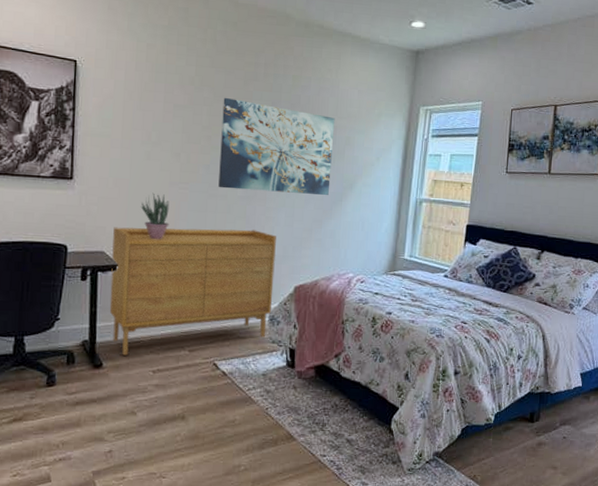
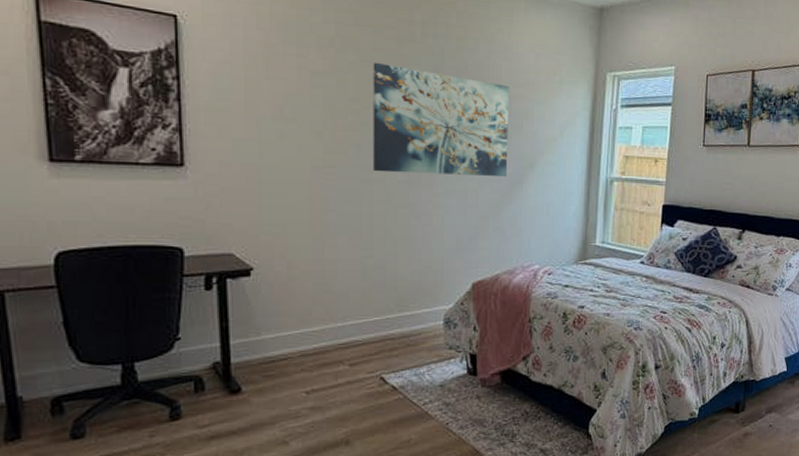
sideboard: present [109,227,276,356] -> none [243,220,447,377]
potted plant: present [140,192,169,240] -> none [276,179,315,237]

